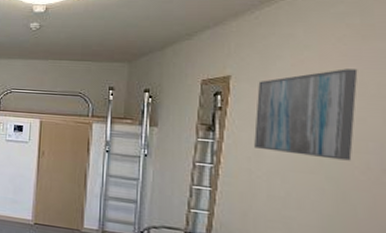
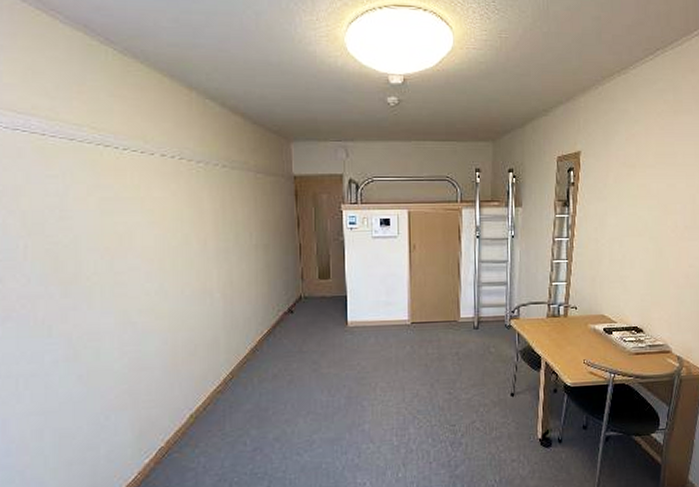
wall art: present [254,69,358,161] -> none [599,141,671,222]

